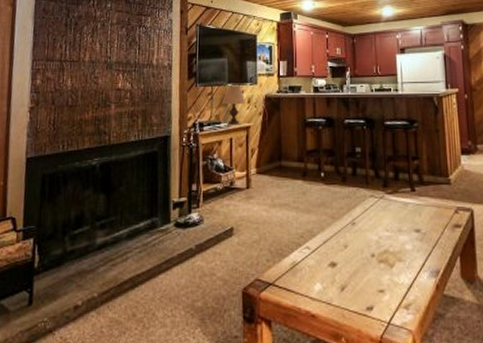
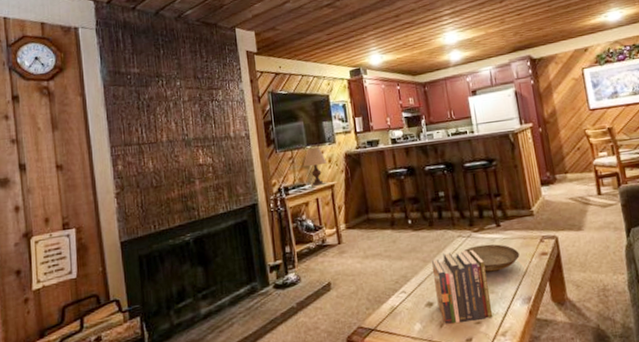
books: none [339,211,398,288] -> present [431,249,493,324]
decorative bowl: none [375,208,432,239] -> present [464,244,520,273]

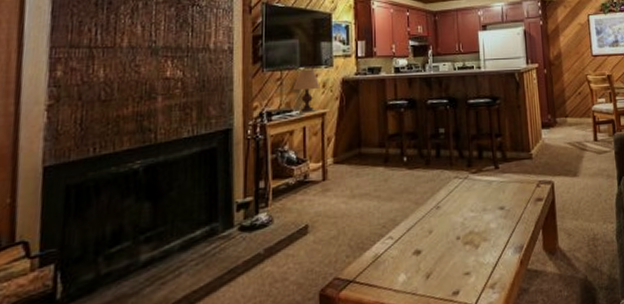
books: present [431,249,493,324] -> none [423,192,483,275]
decorative bowl: present [464,244,520,273] -> none [460,187,515,219]

